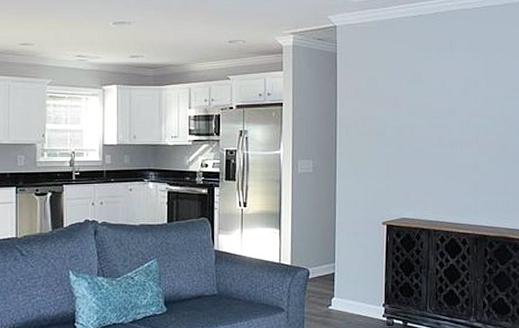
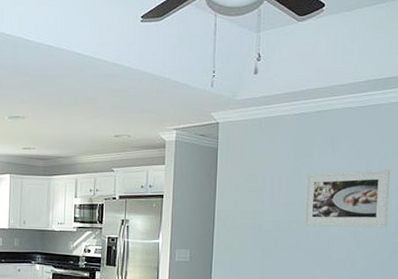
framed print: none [425,70,508,131] -> present [303,168,390,228]

